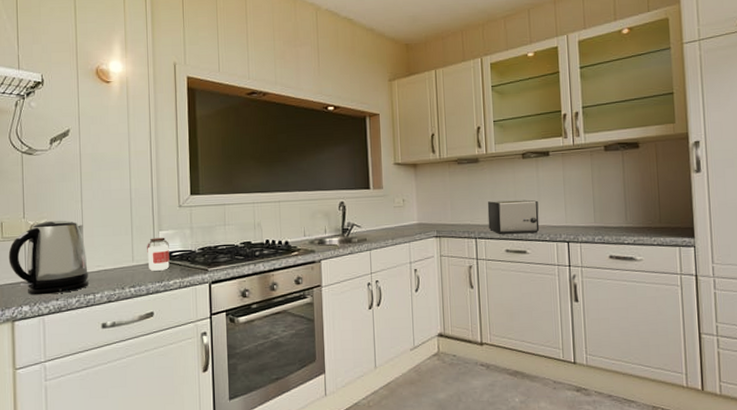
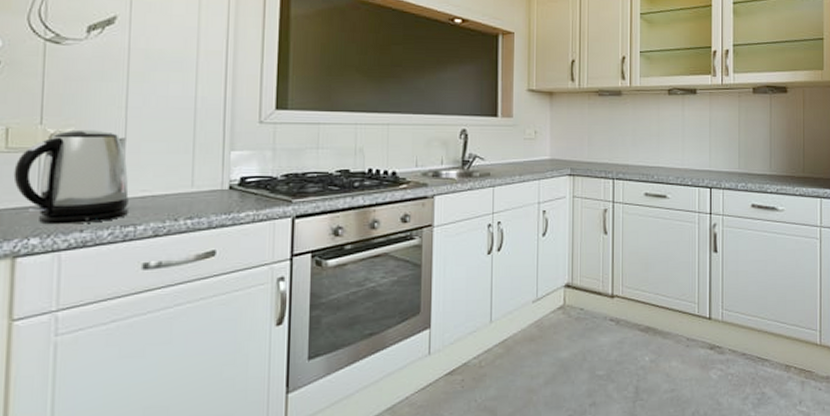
jar: present [147,237,170,271] -> none [212,159,243,200]
toaster: present [487,199,540,235] -> none [627,139,682,177]

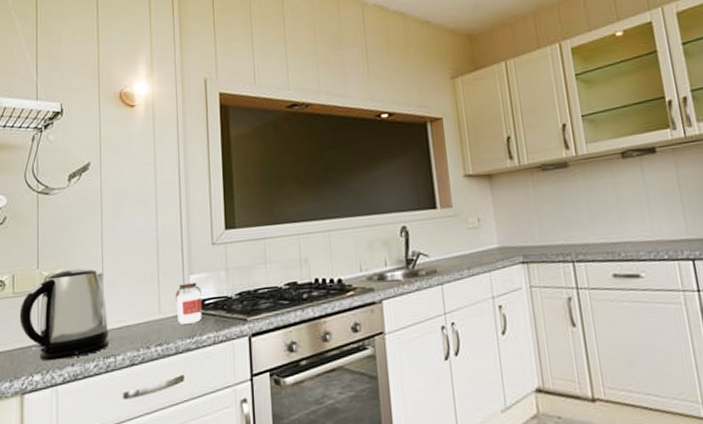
jar: none [212,159,243,200] -> present [176,282,202,325]

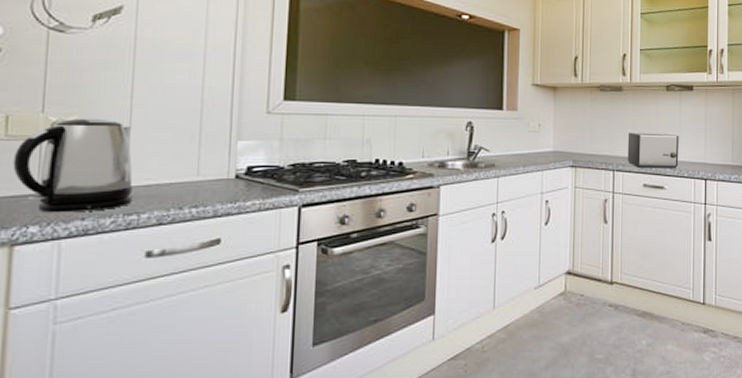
jar: present [176,282,202,325] -> none [218,148,250,189]
toaster: none [583,209,654,256] -> present [627,133,679,169]

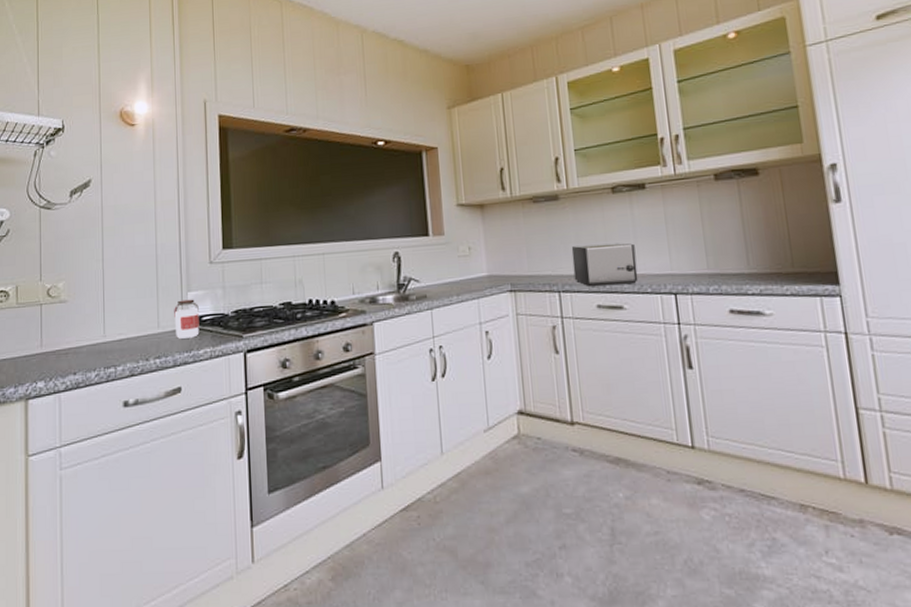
kettle: present [12,118,133,213] -> none [23,282,110,369]
jar: none [218,148,250,189] -> present [174,299,200,339]

